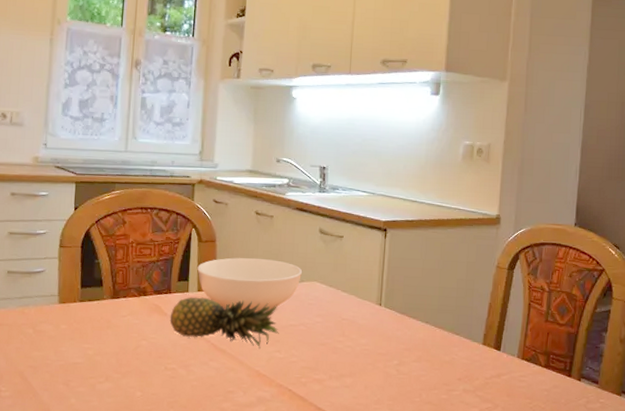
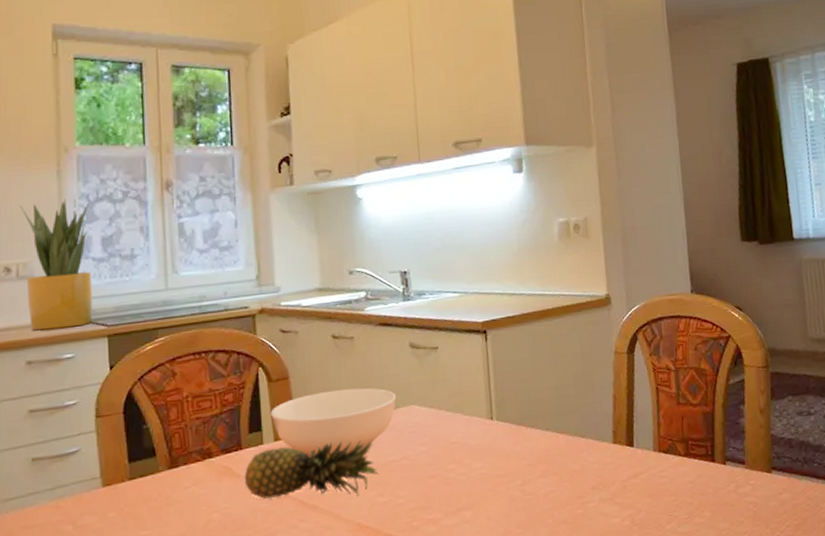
planter: none [16,63,73,171] -> present [19,197,93,331]

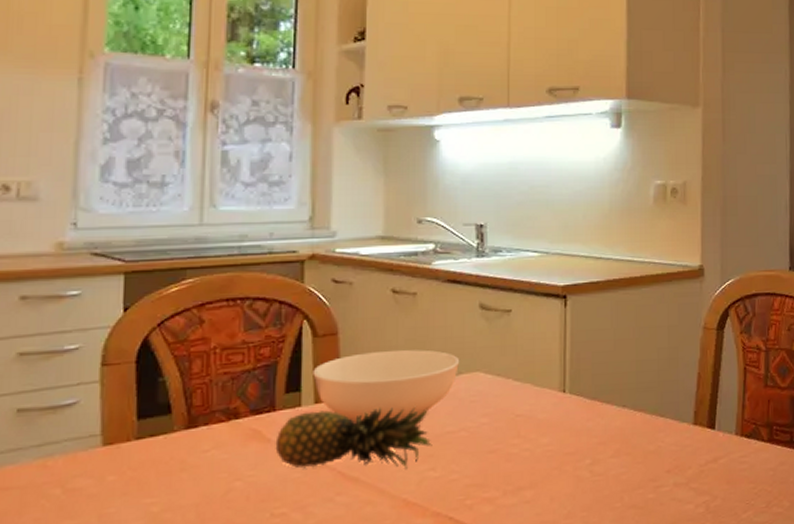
planter: present [19,197,93,331] -> none [27,110,116,261]

